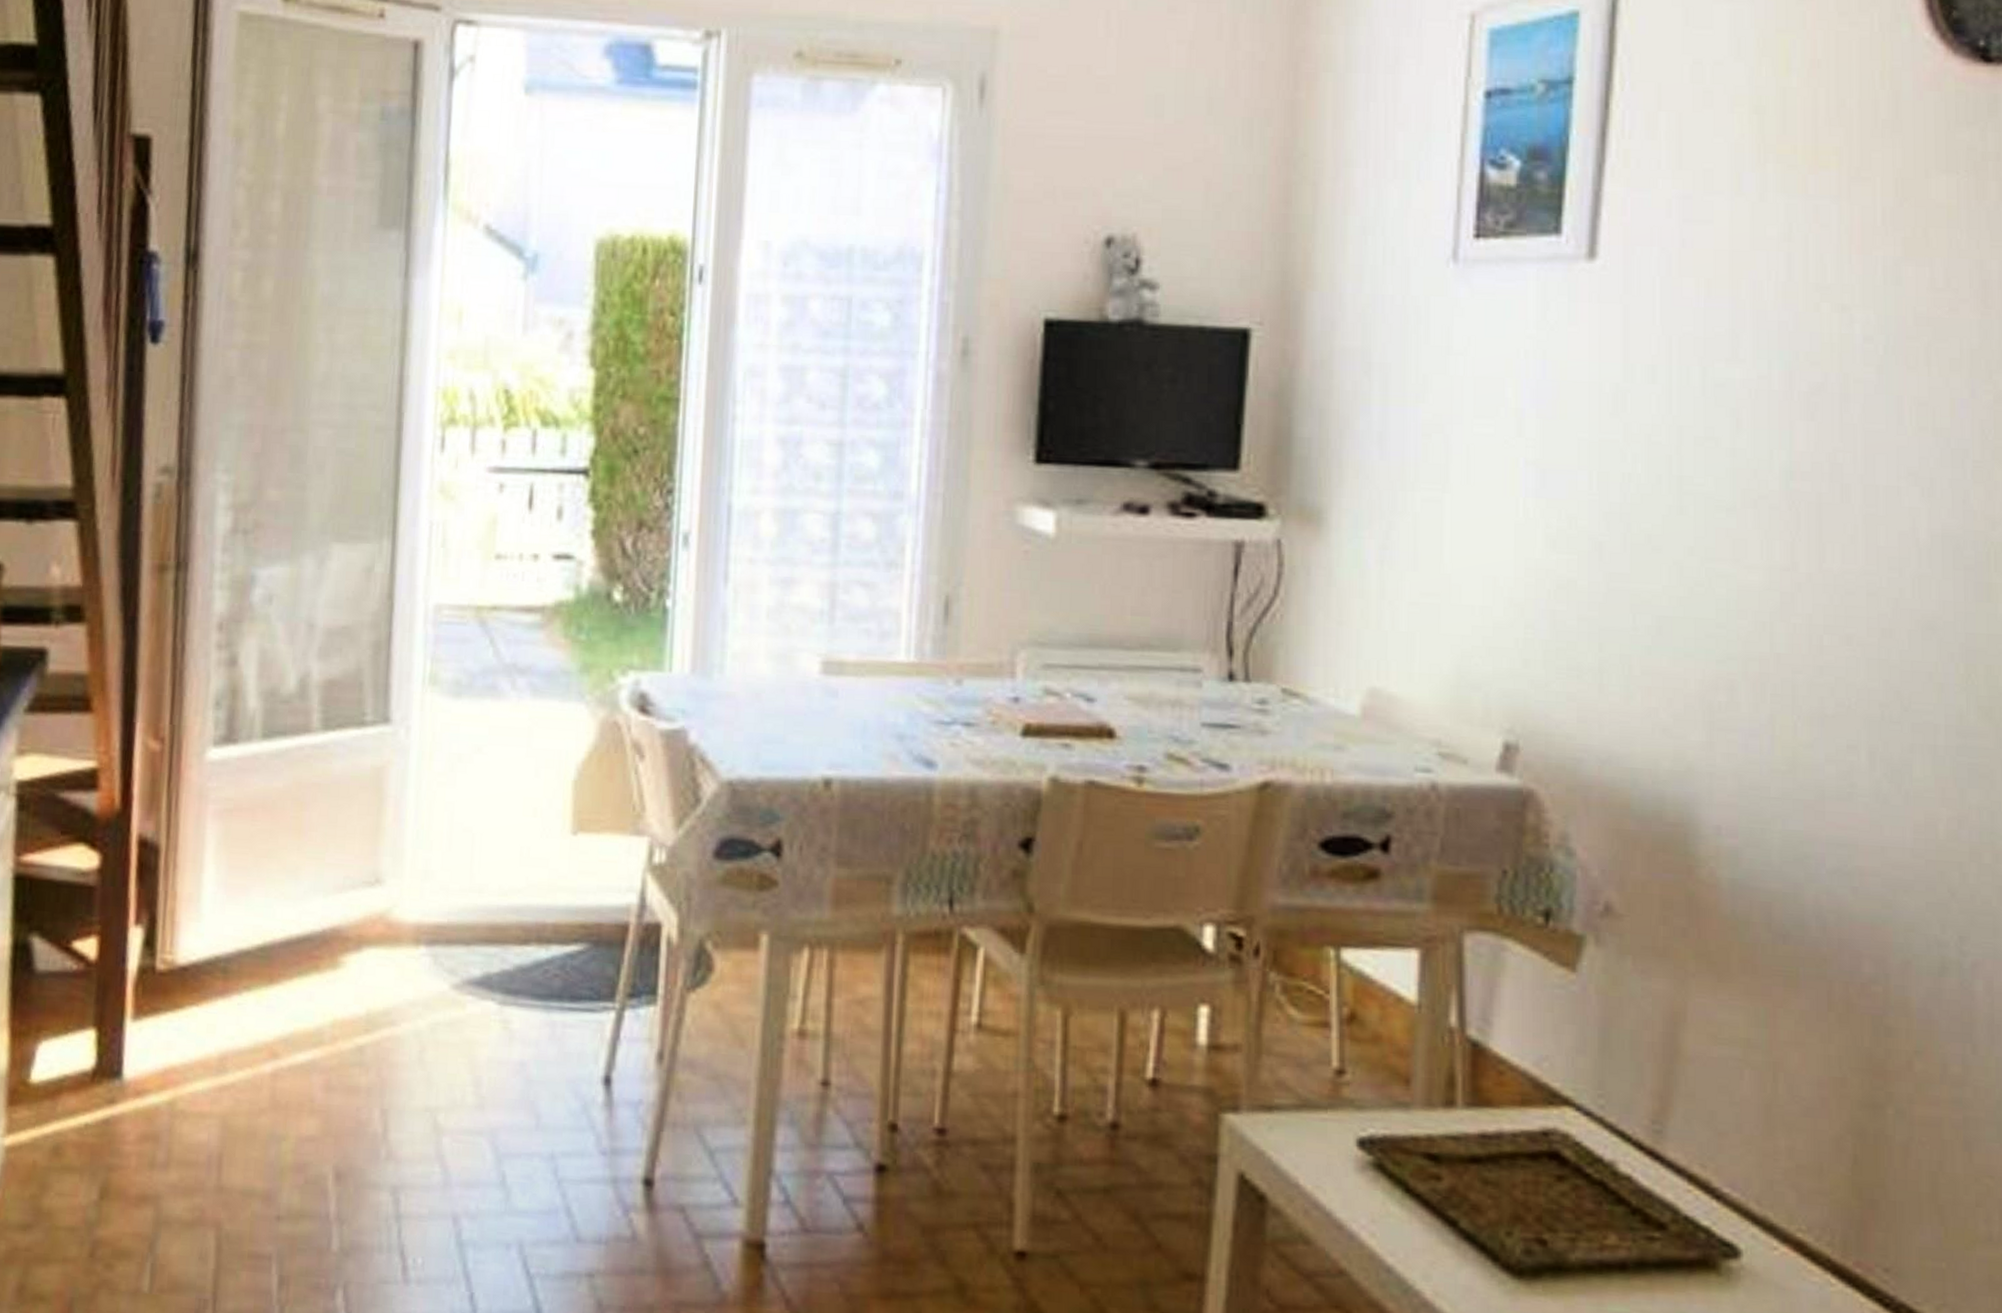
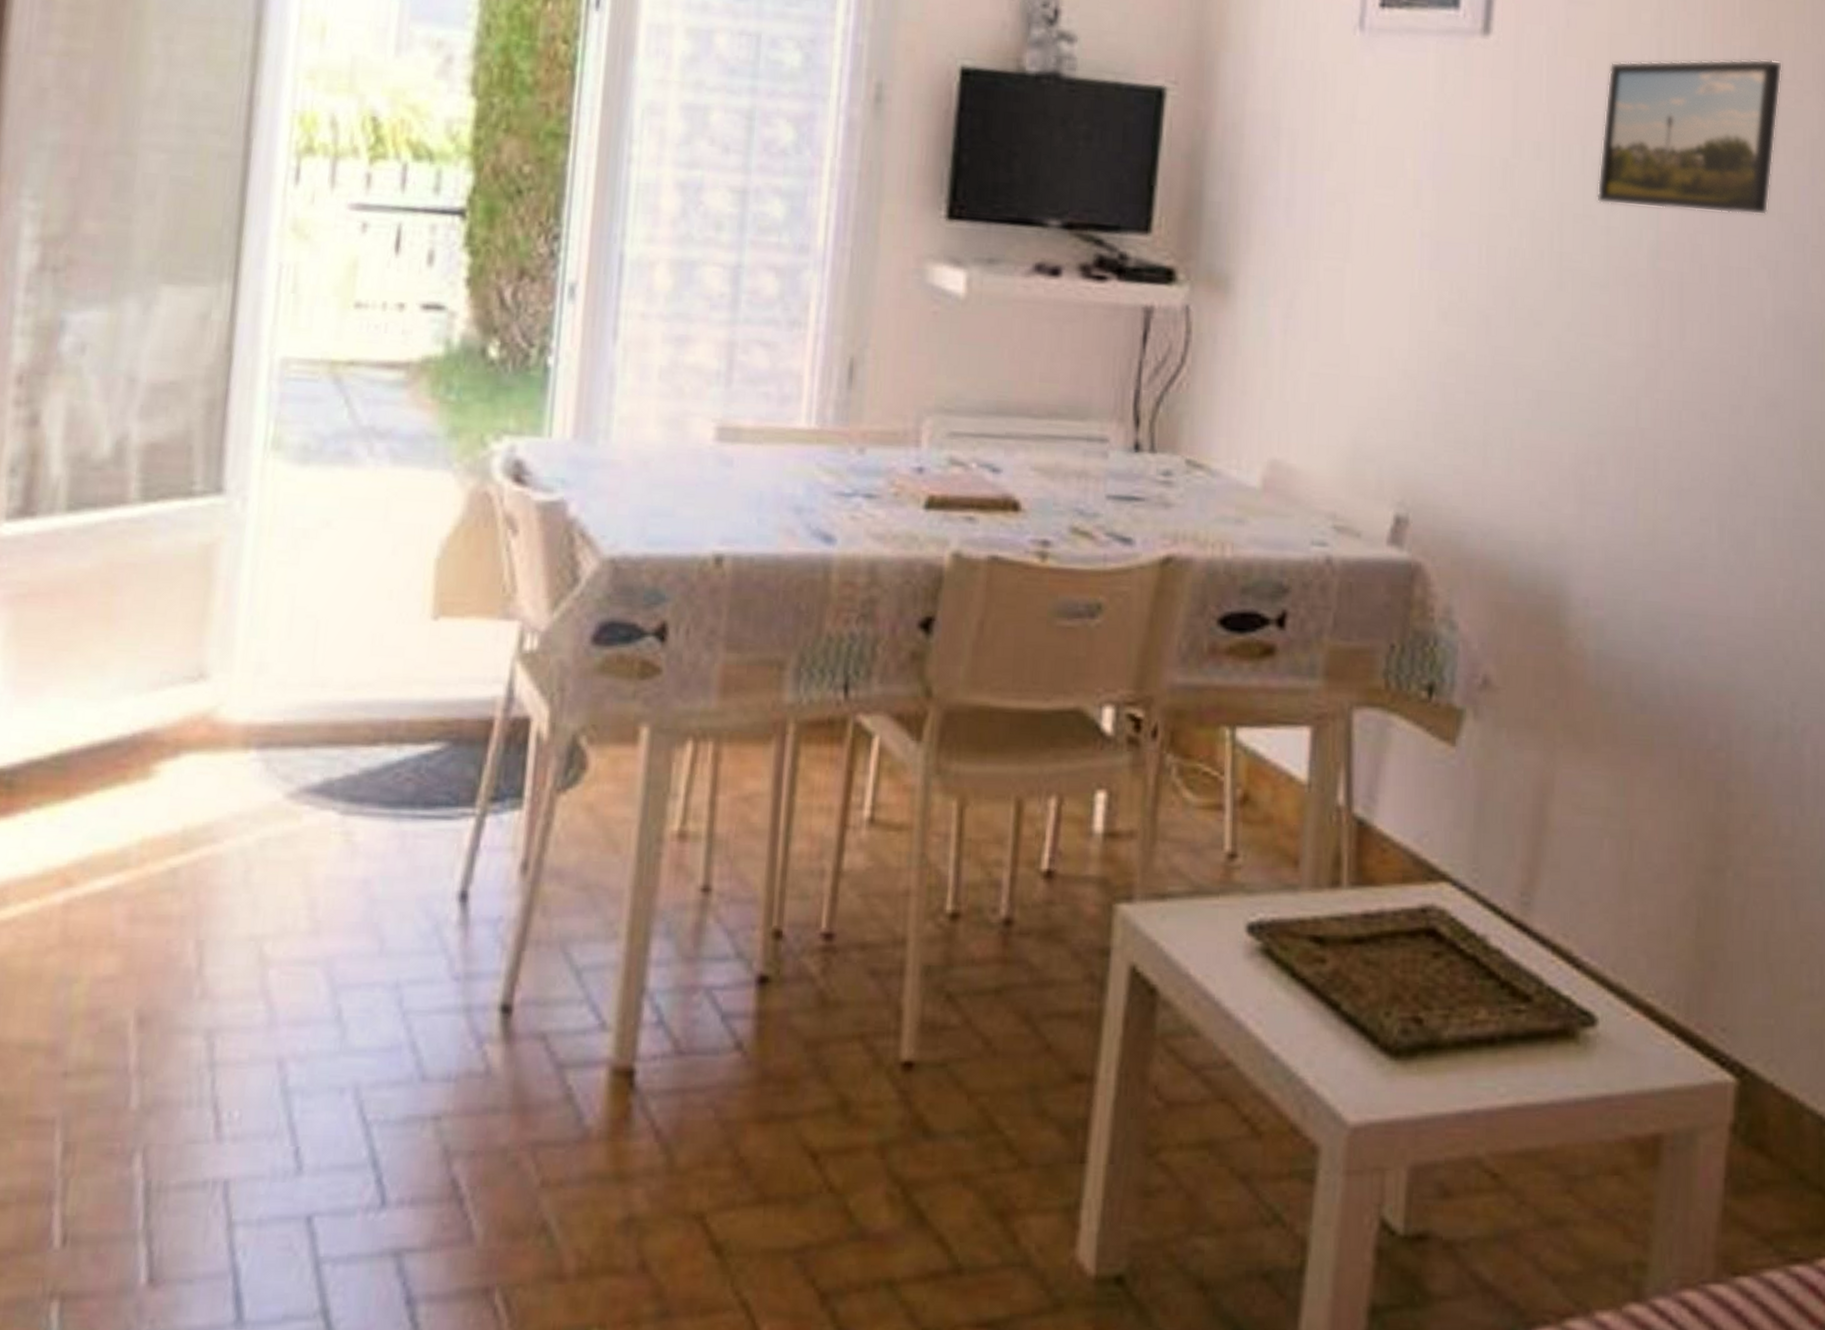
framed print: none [1720,268,1934,431] -> present [1597,59,1783,216]

